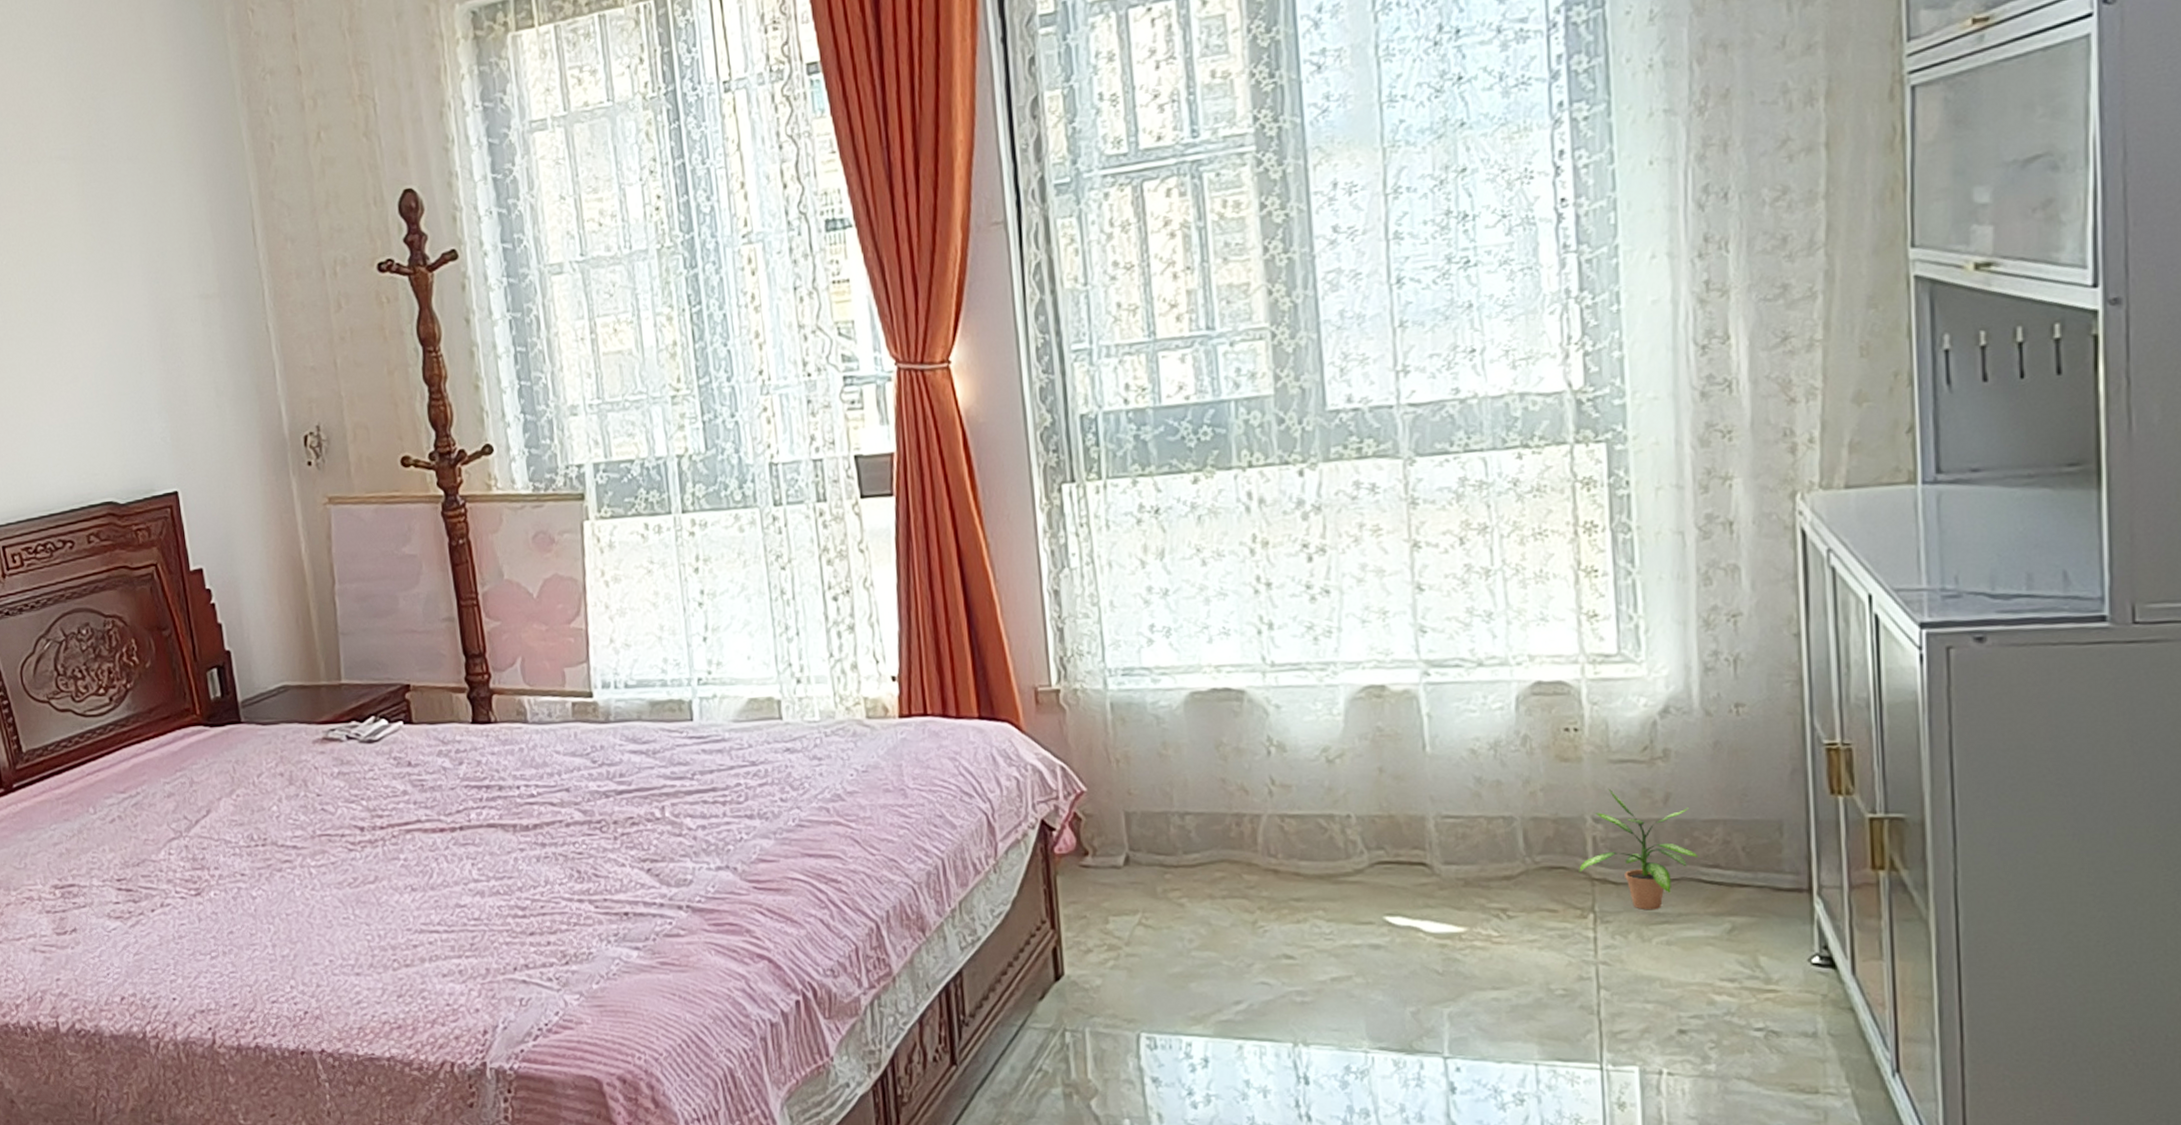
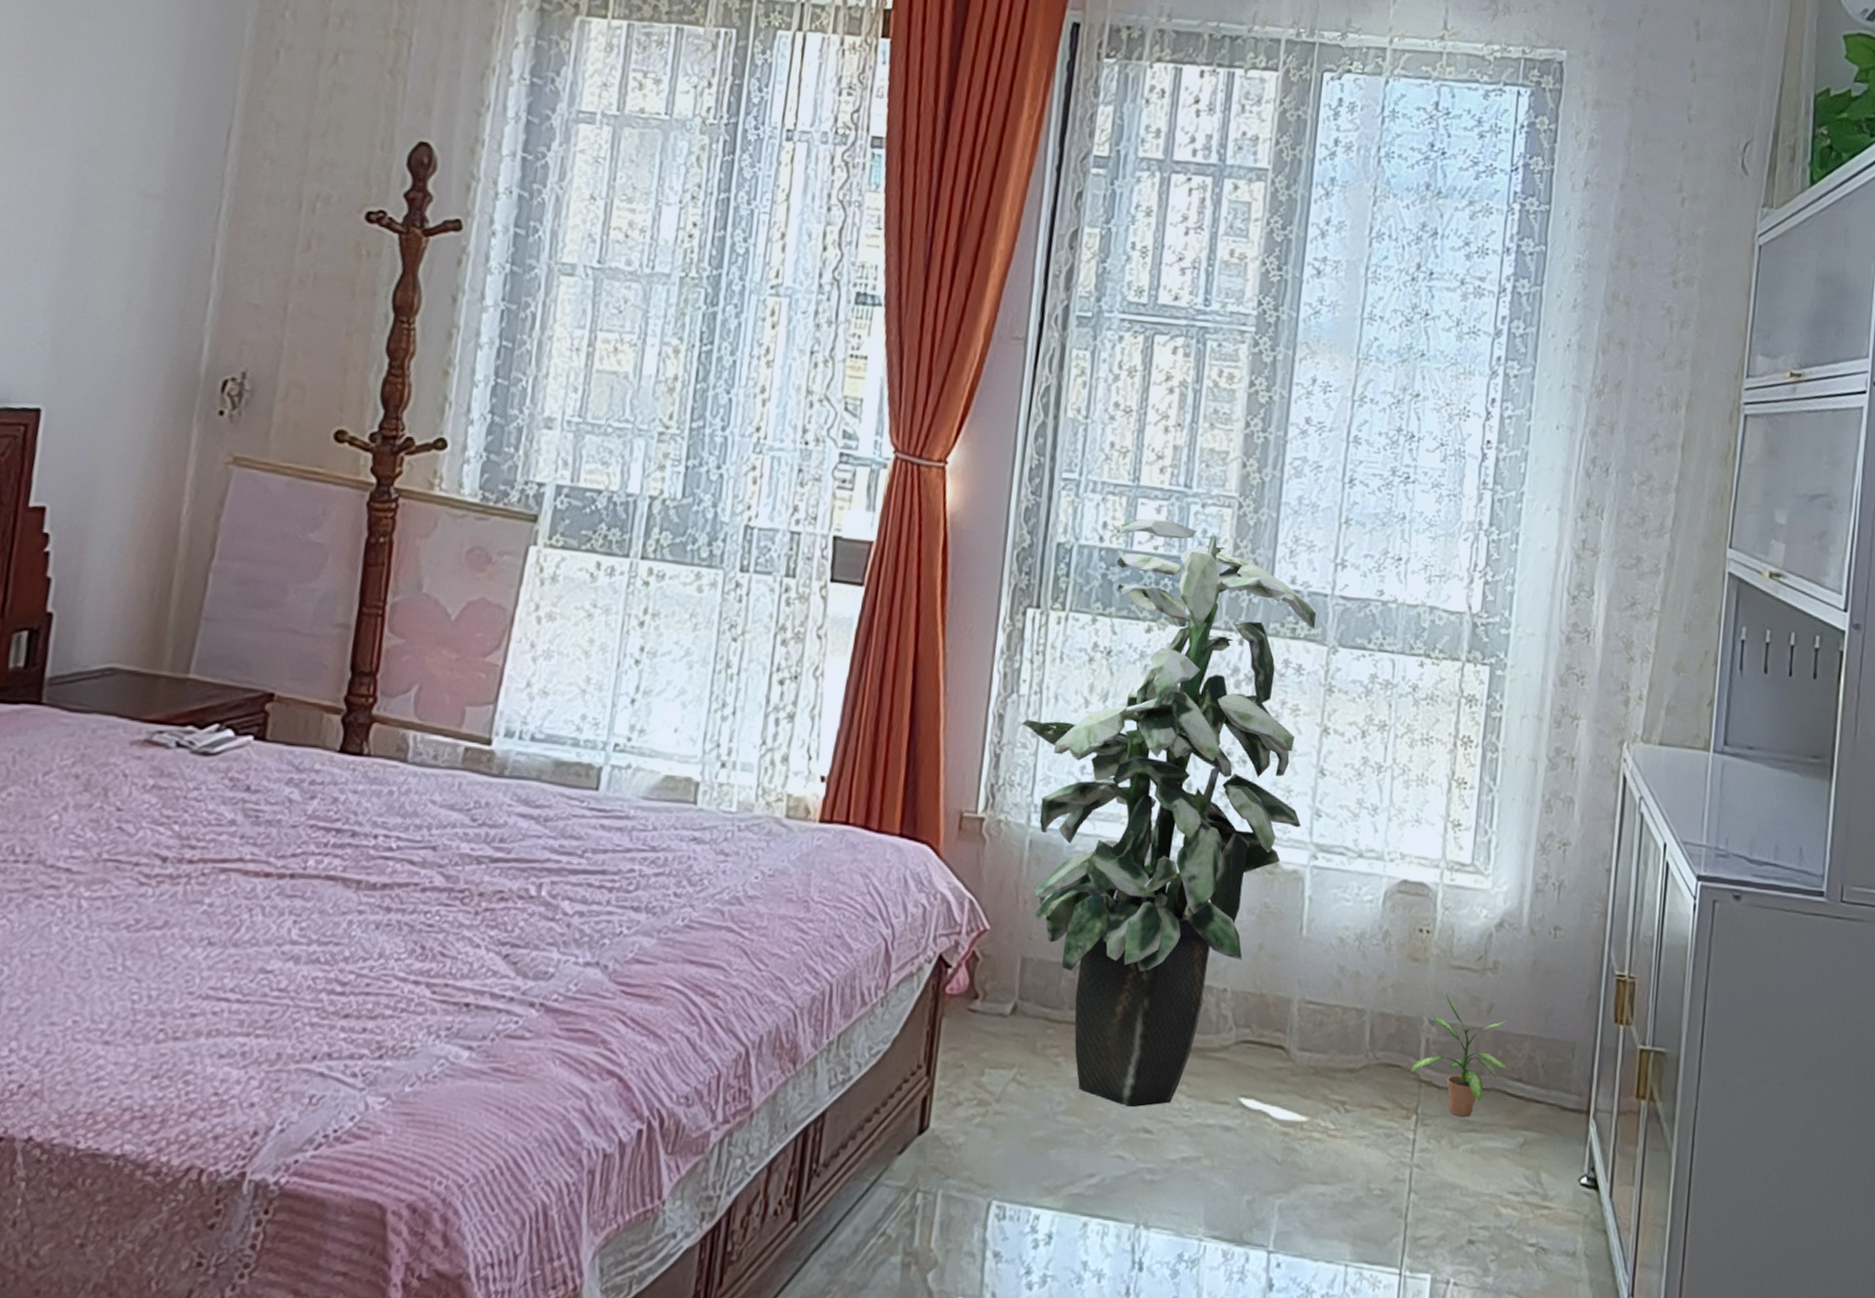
indoor plant: none [1079,366,1405,937] -> present [1021,518,1317,1108]

